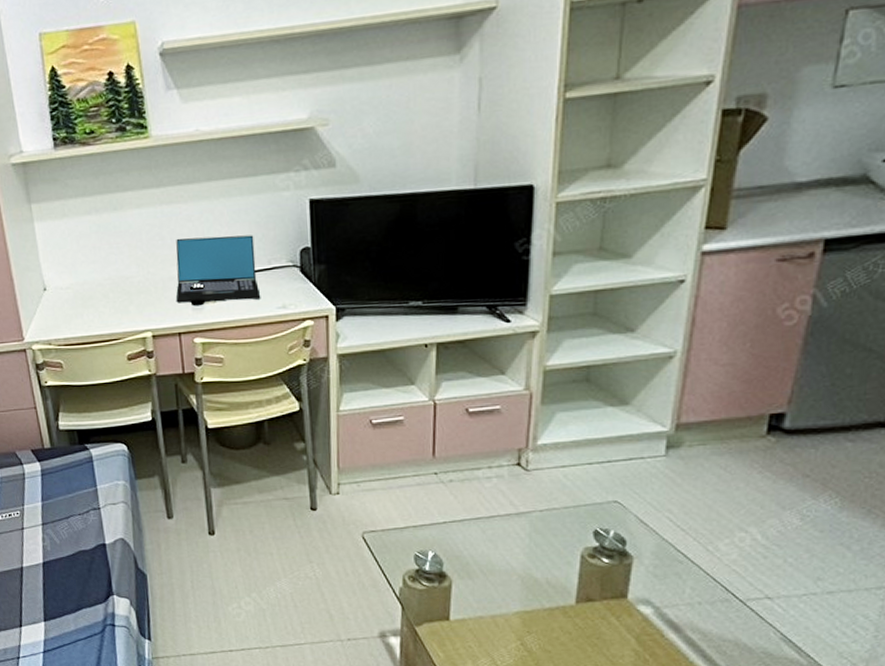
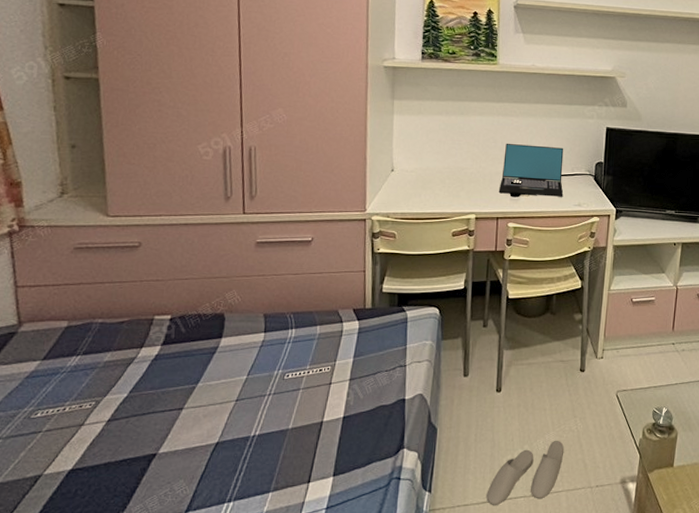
slippers: none [214,588,301,657] -> present [486,440,564,506]

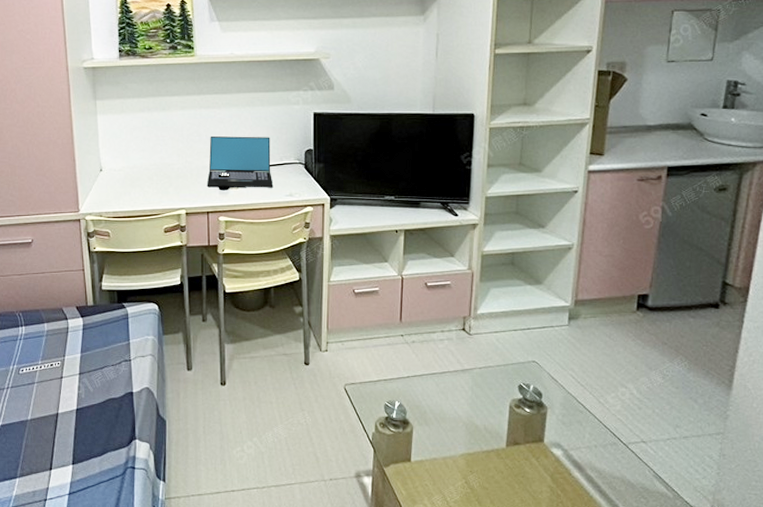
slippers: present [486,440,564,506] -> none [219,433,293,496]

